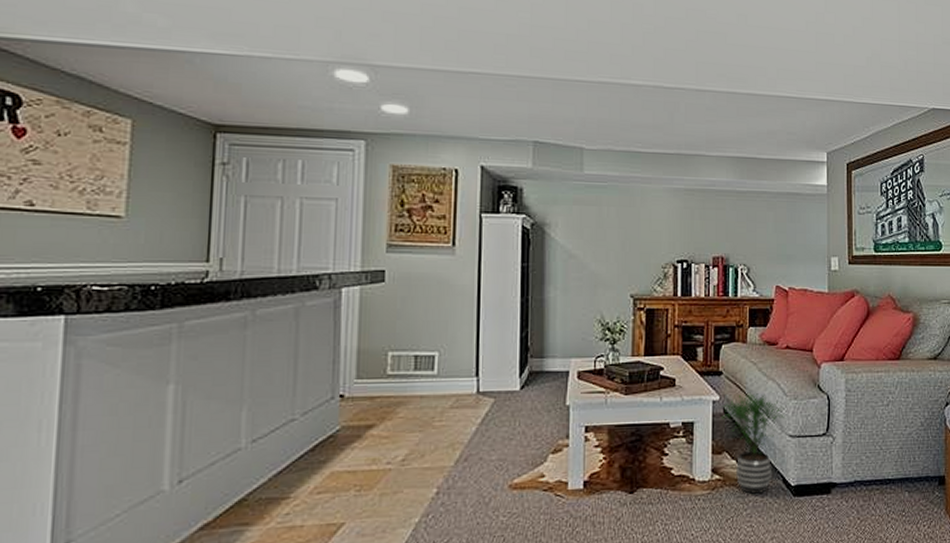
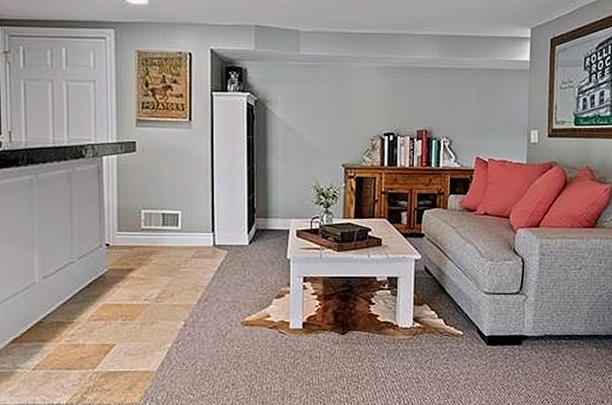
potted plant: present [721,392,787,494] -> none [422,253,483,341]

